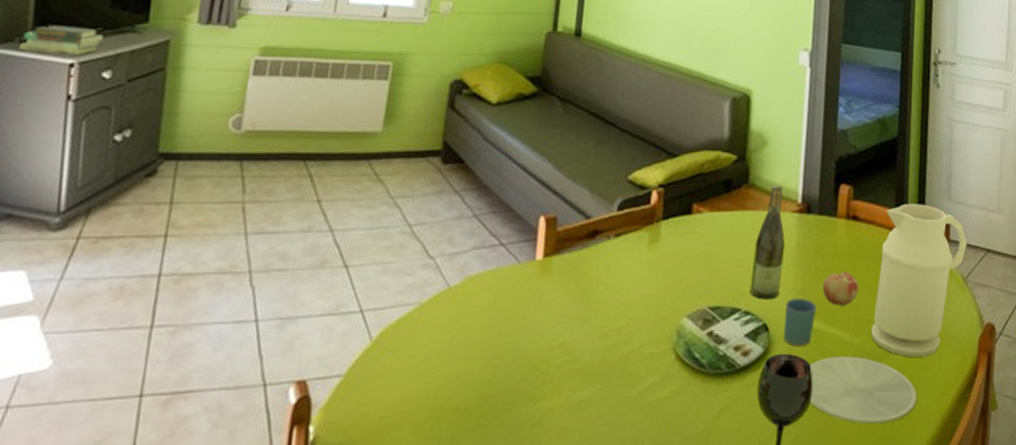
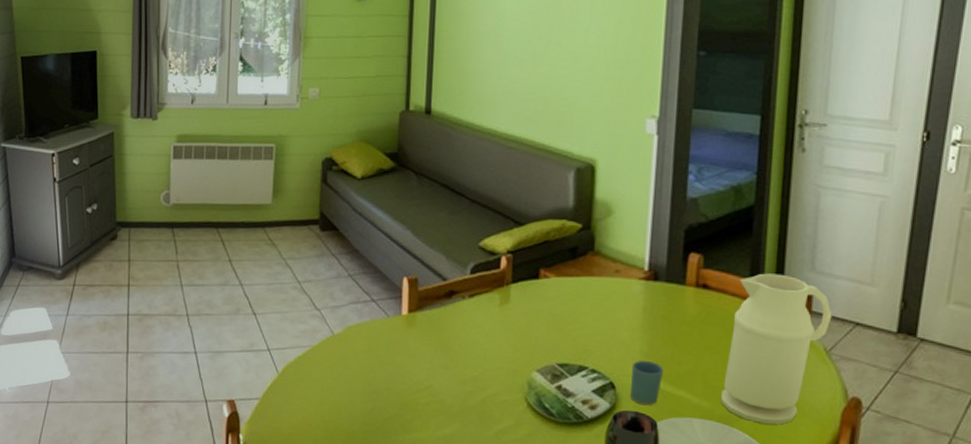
books: present [19,24,103,55] -> none [19,124,70,146]
wine bottle: present [749,184,786,300] -> none [596,252,632,360]
fruit: present [822,272,859,306] -> none [670,338,708,371]

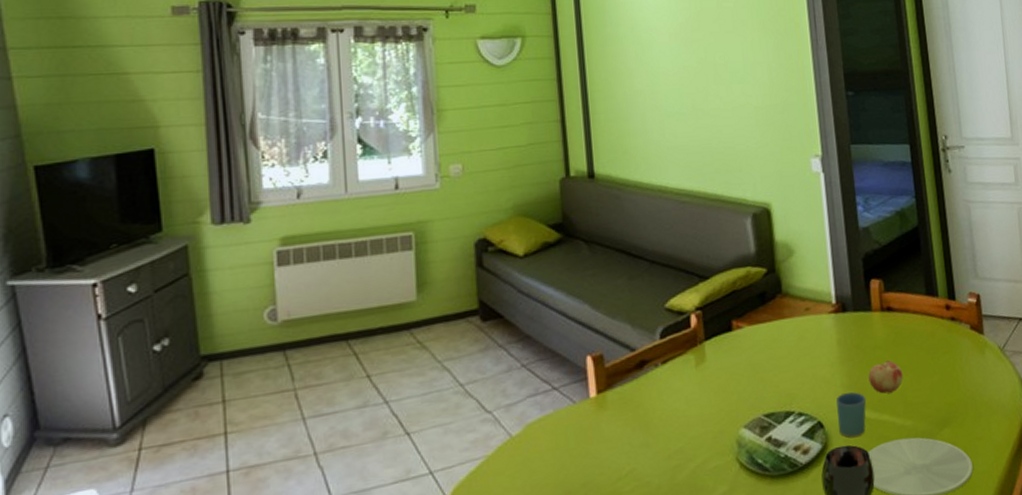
fruit: none [670,338,708,371] -> present [868,360,903,394]
water jug: present [721,273,832,425] -> none [917,285,1000,430]

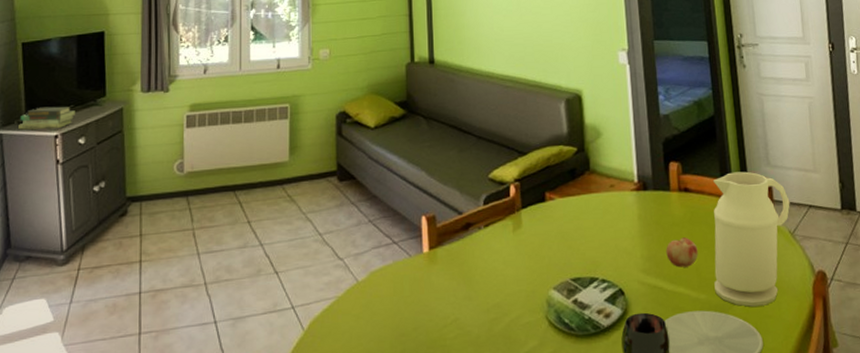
books: none [38,246,120,279] -> present [18,106,75,130]
mug: present [836,392,867,438] -> none [636,264,664,306]
water jug: none [917,285,1000,430] -> present [712,171,790,307]

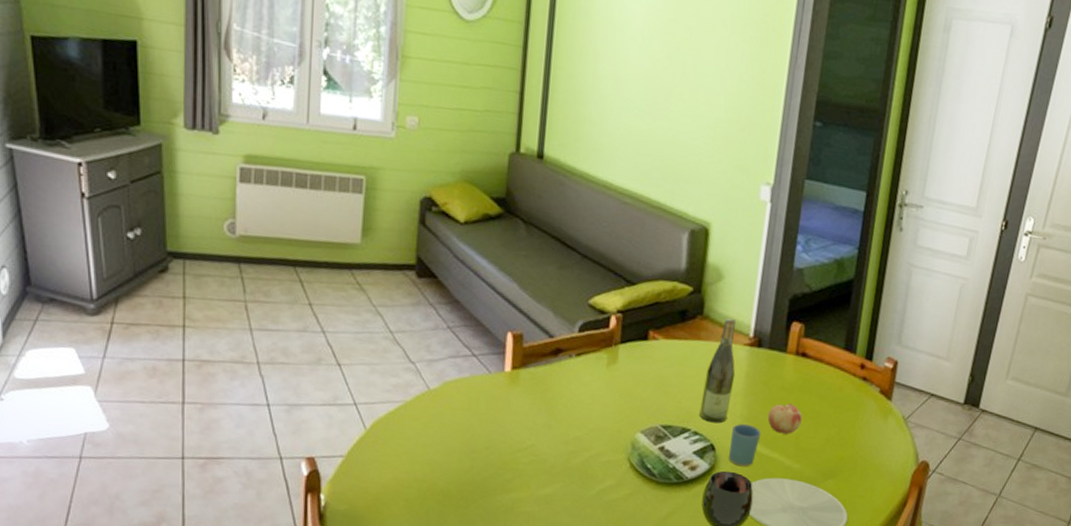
books: present [18,106,75,130] -> none [32,123,102,154]
wine bottle: none [602,168,630,268] -> present [699,317,737,423]
mug: none [636,264,664,306] -> present [729,424,762,467]
water jug: present [712,171,790,307] -> none [810,344,912,486]

